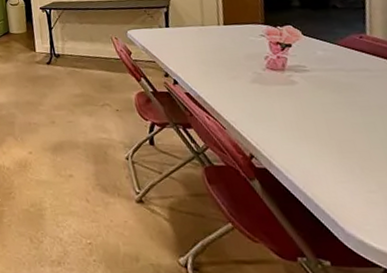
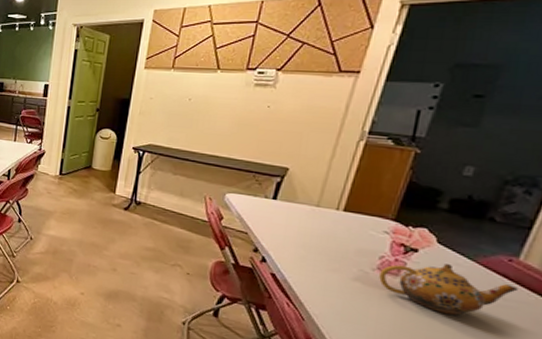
teapot: none [269,51,376,95] -> present [379,264,518,315]

